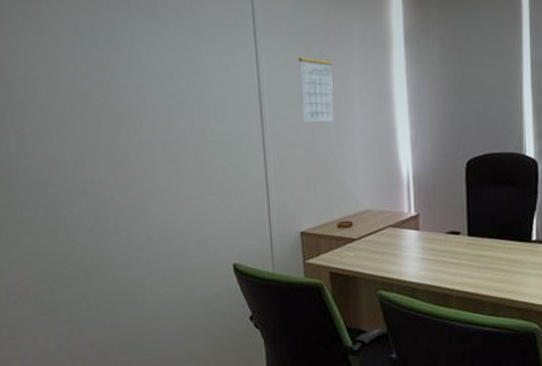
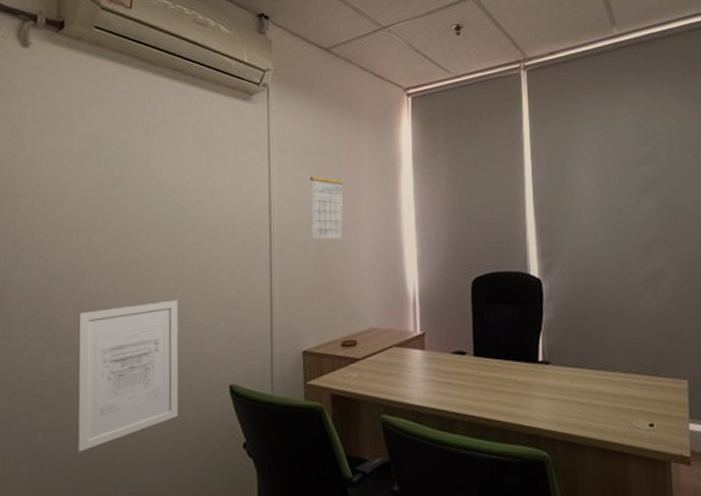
wall art: none [83,184,188,323] -> present [77,300,179,452]

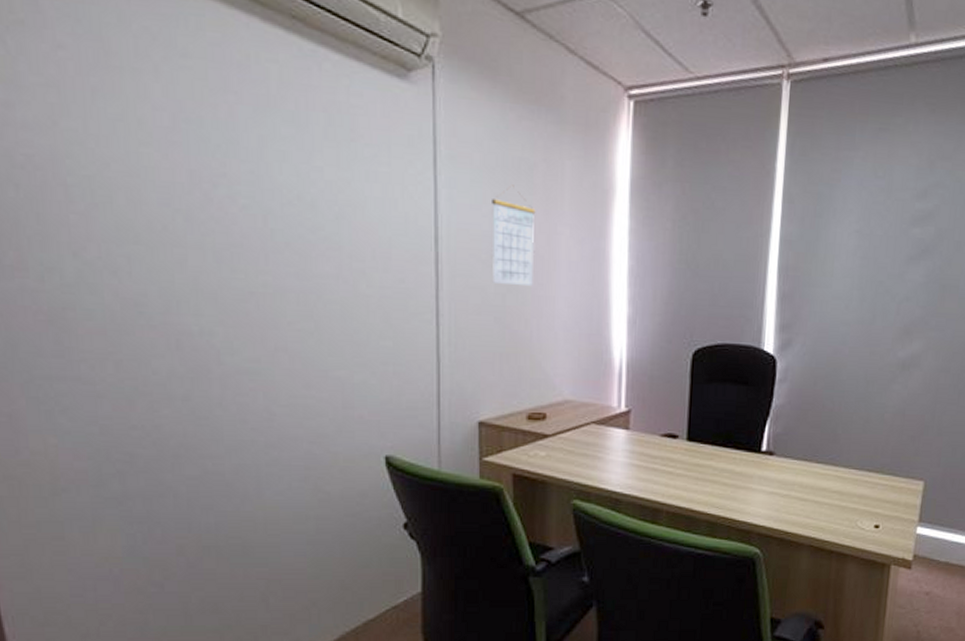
wall art: present [77,300,179,452] -> none [175,347,321,523]

